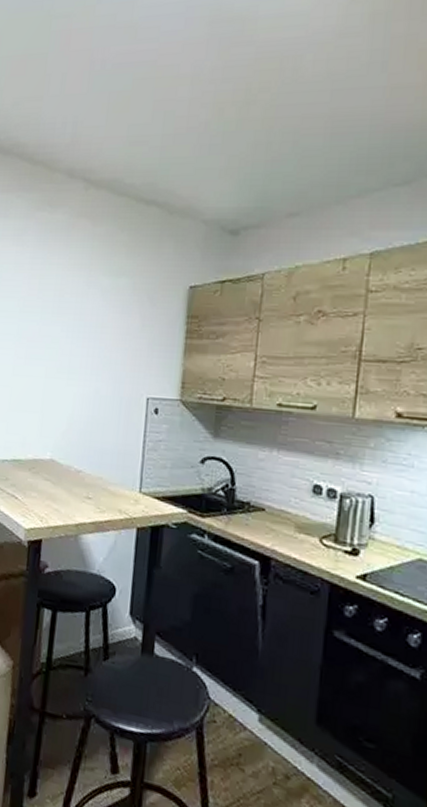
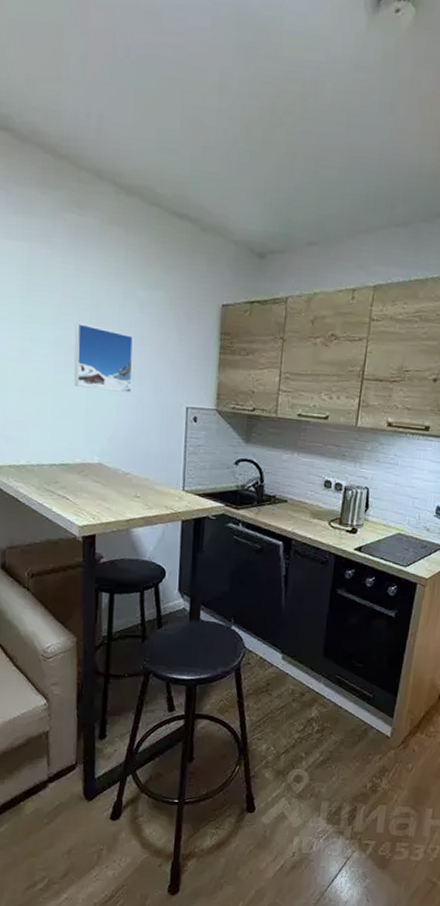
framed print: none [32,314,95,383] -> present [74,322,134,393]

